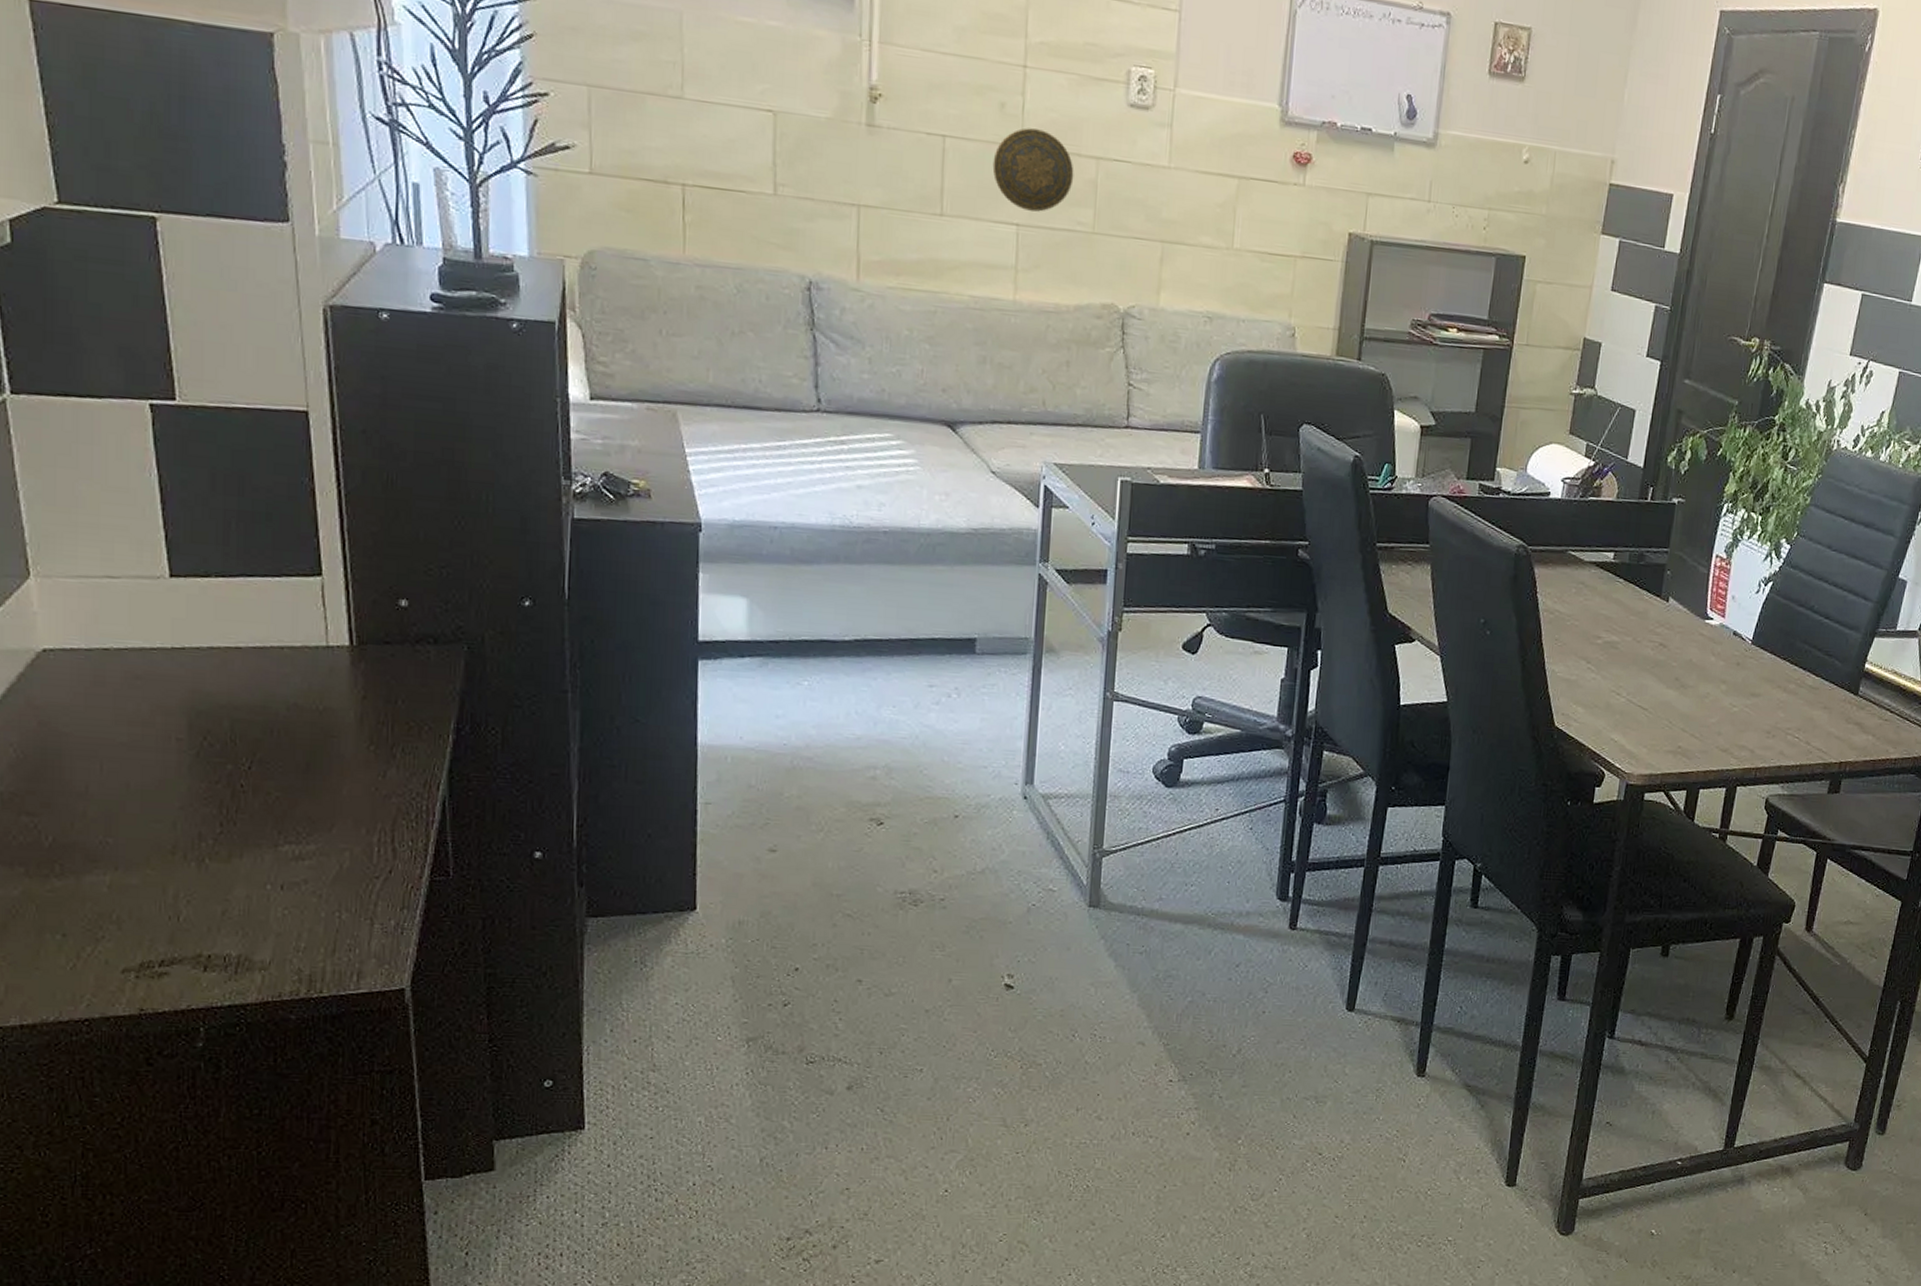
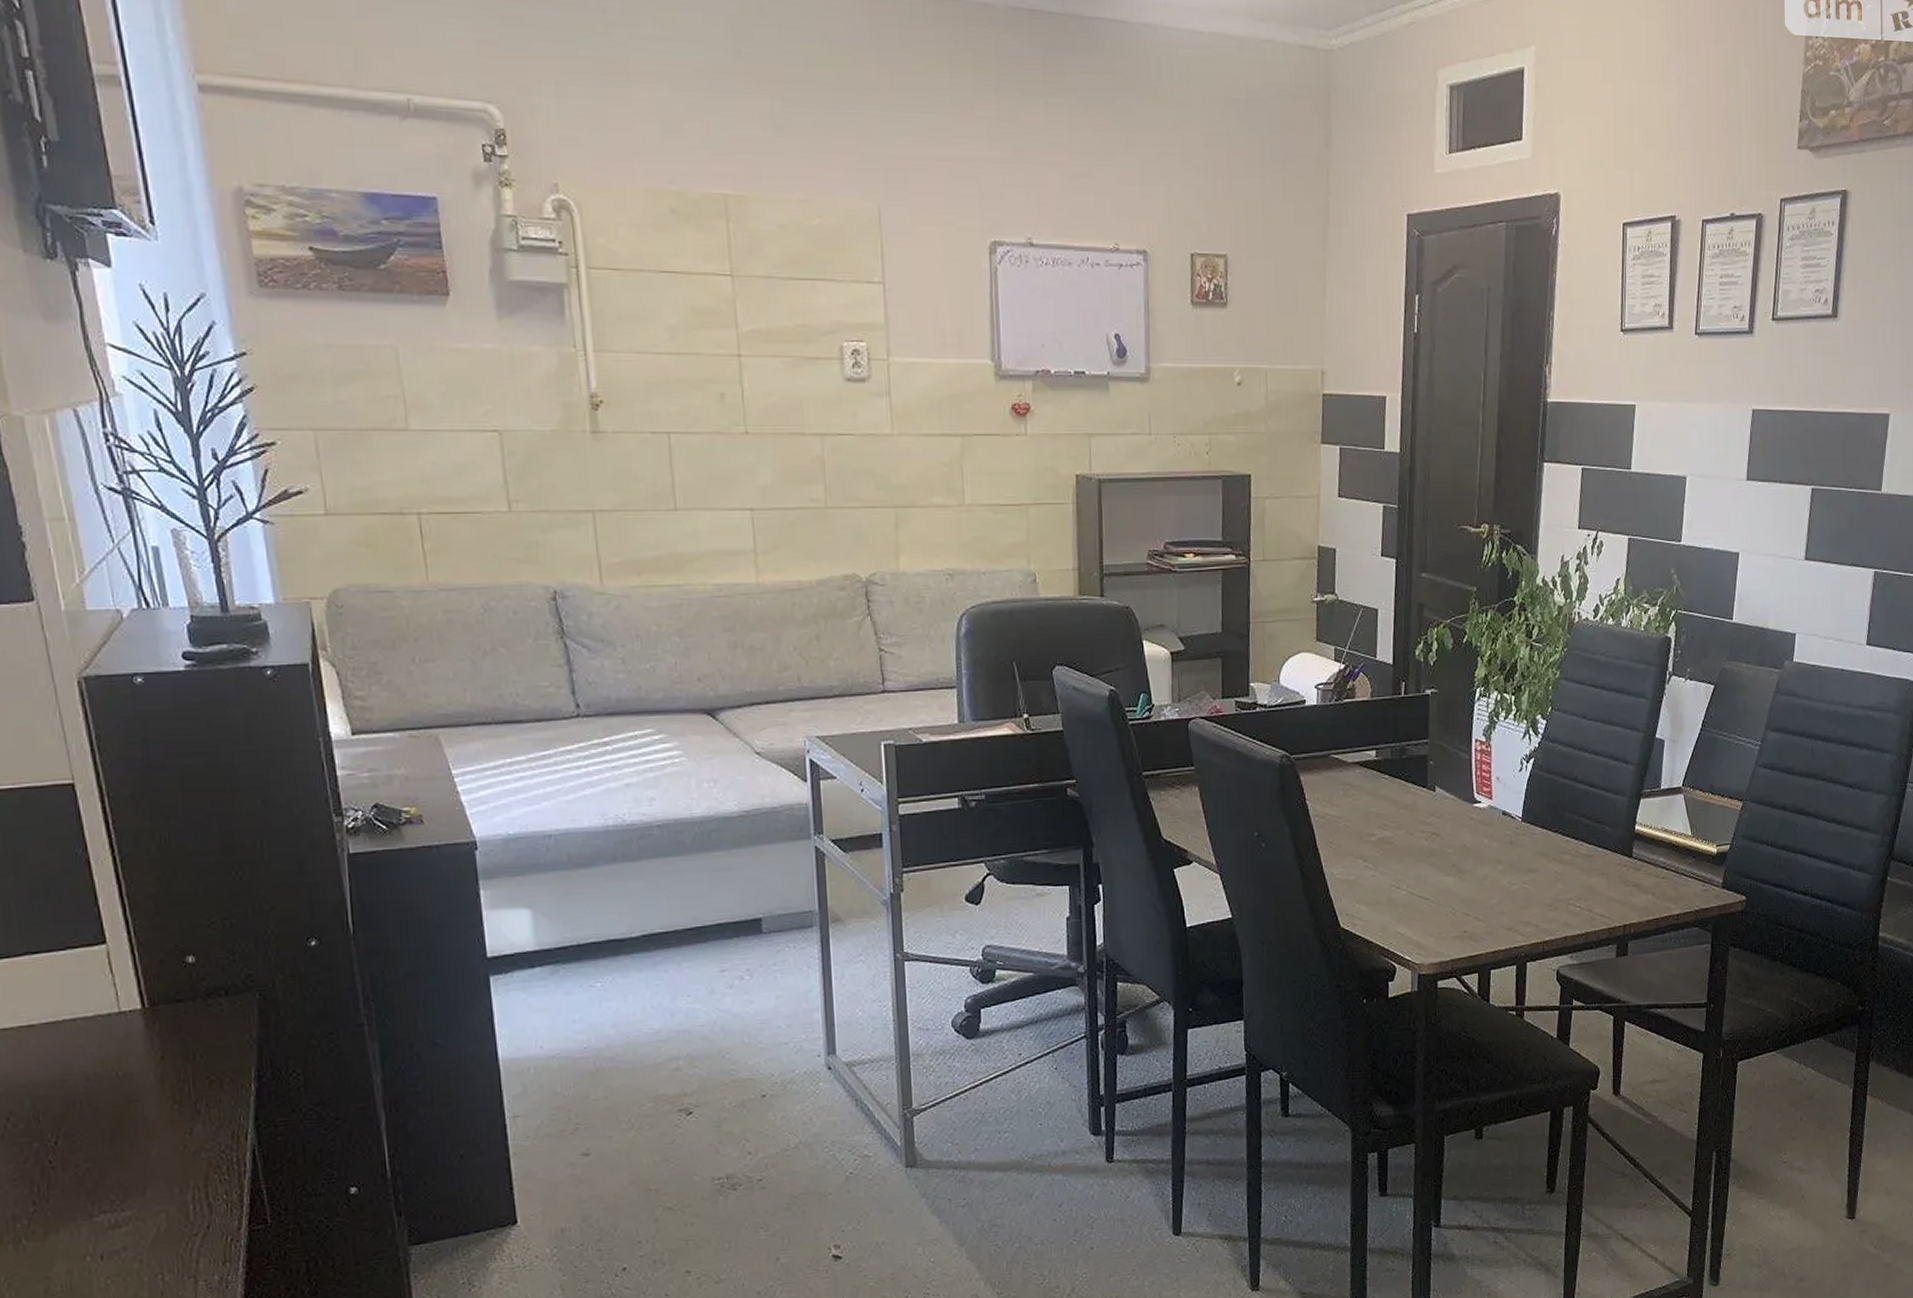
decorative plate: present [992,128,1074,212] -> none [719,414,801,494]

